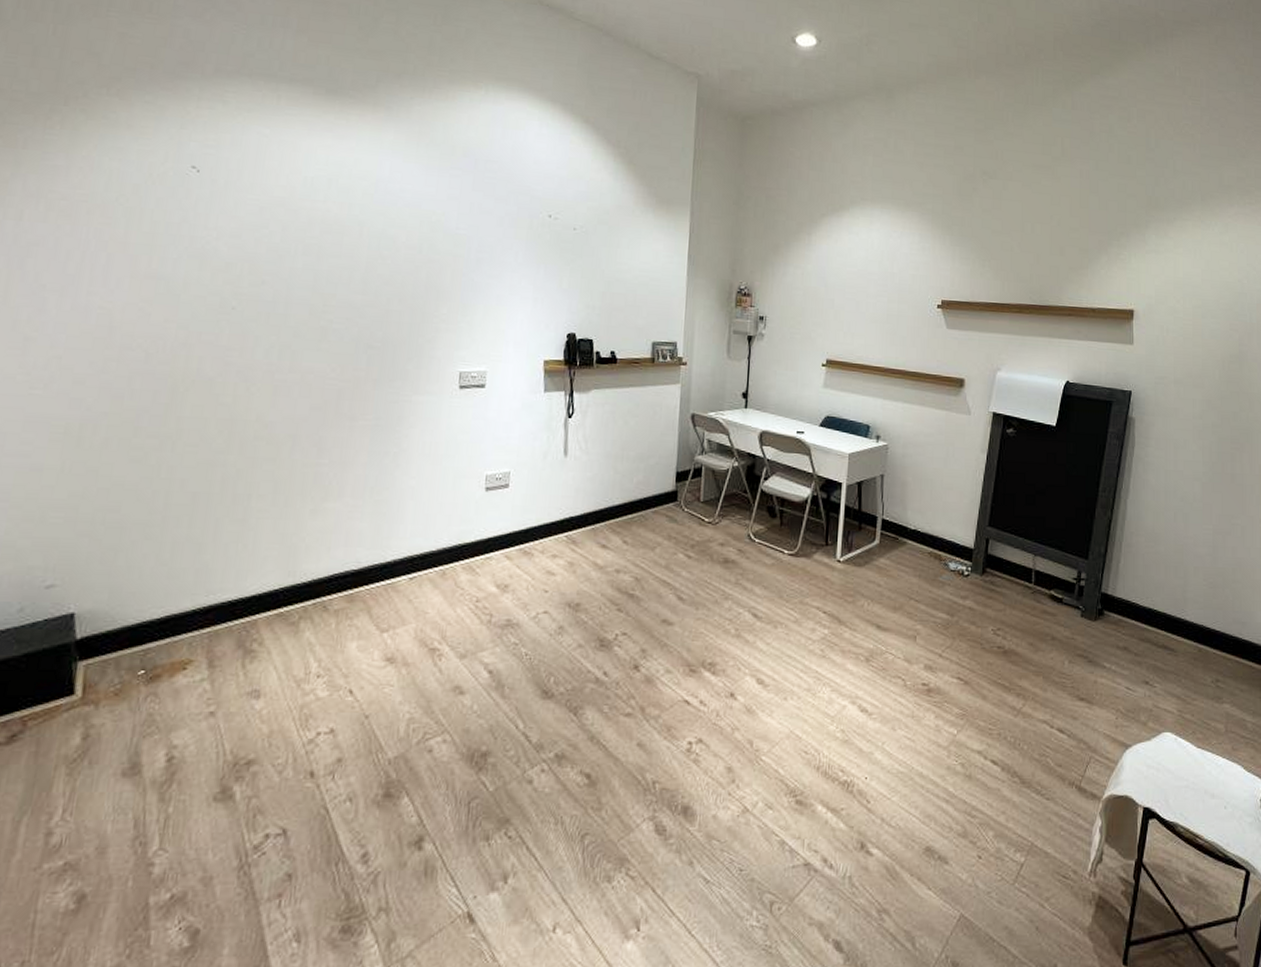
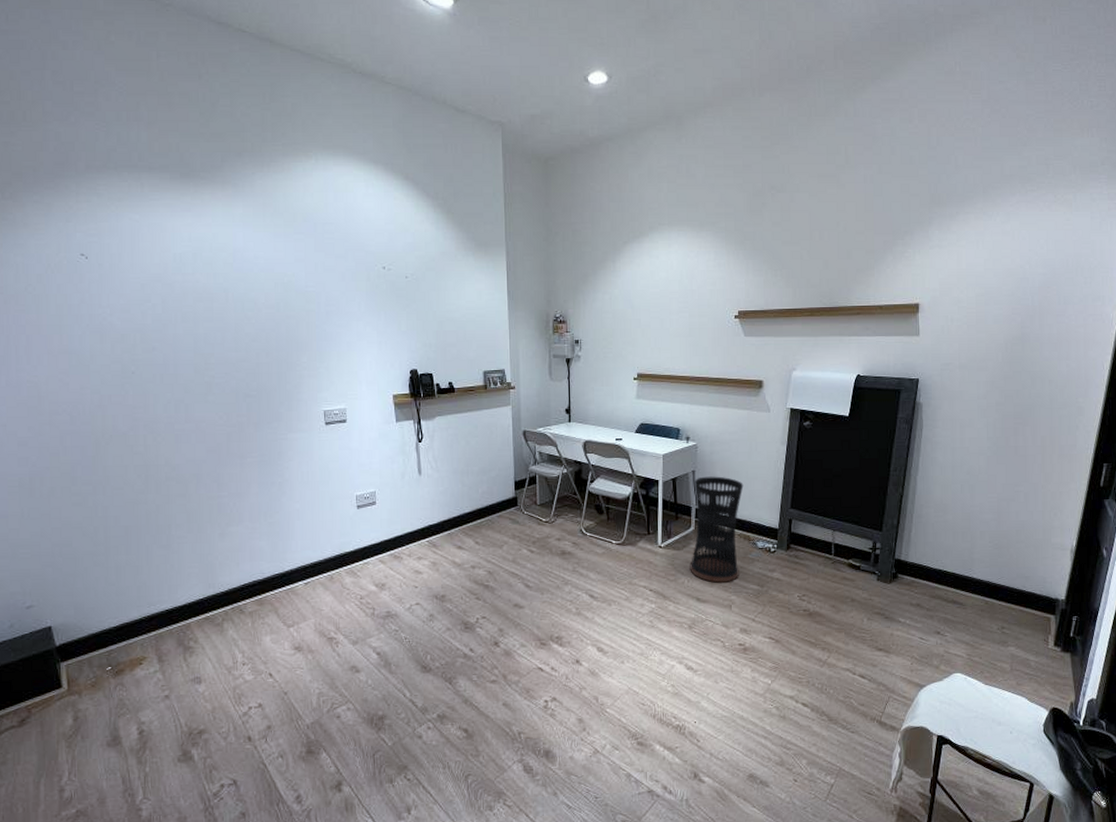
umbrella stand: none [871,482,937,609] -> present [690,476,744,583]

